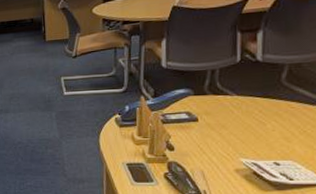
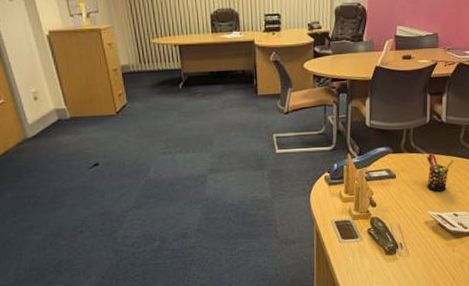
pen holder: none [236,94,274,137] -> present [426,152,454,191]

